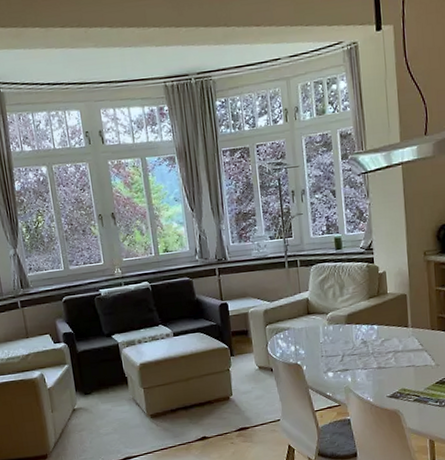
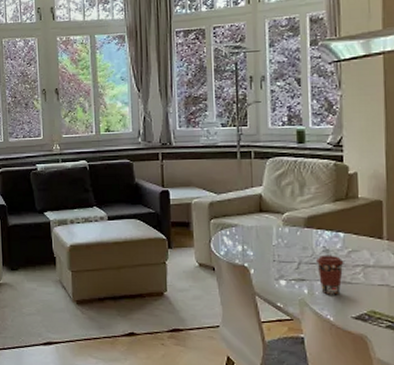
coffee cup: none [357,345,379,380] -> present [317,255,344,295]

